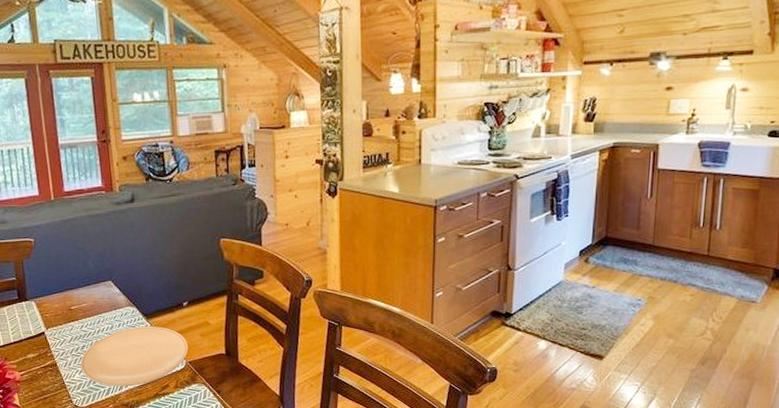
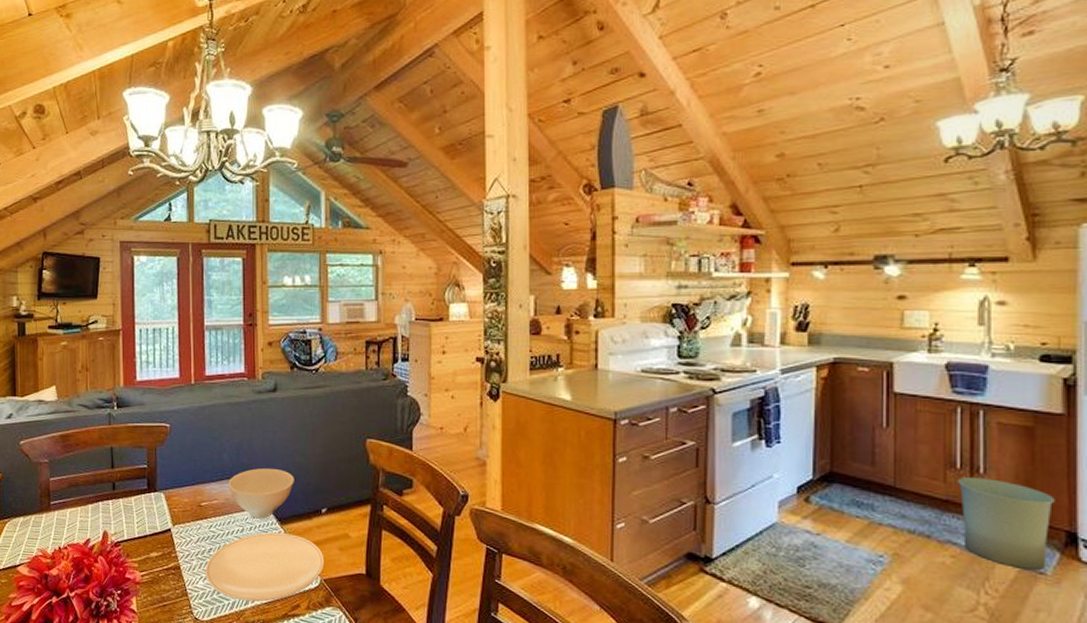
bowl: none [95,271,157,316] -> present [228,468,294,519]
waste bin: none [700,233,768,300] -> present [958,477,1055,570]

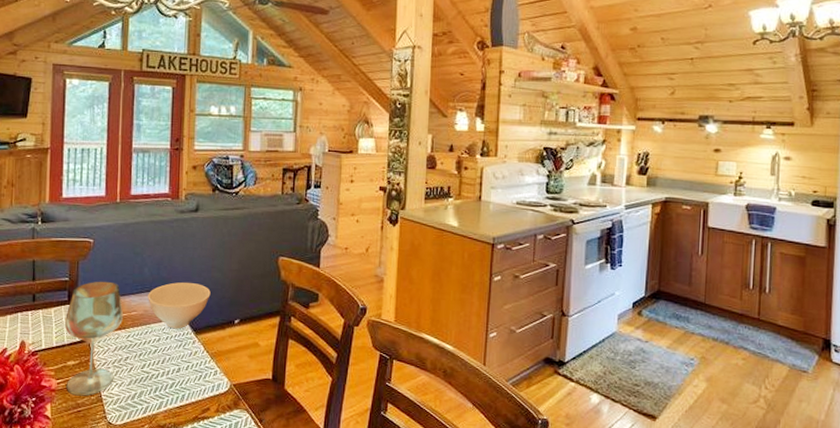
wine glass: none [145,468,205,590] -> present [64,281,124,396]
plate: present [205,532,325,602] -> none [120,341,235,406]
waste bin: present [958,477,1055,570] -> none [750,296,817,369]

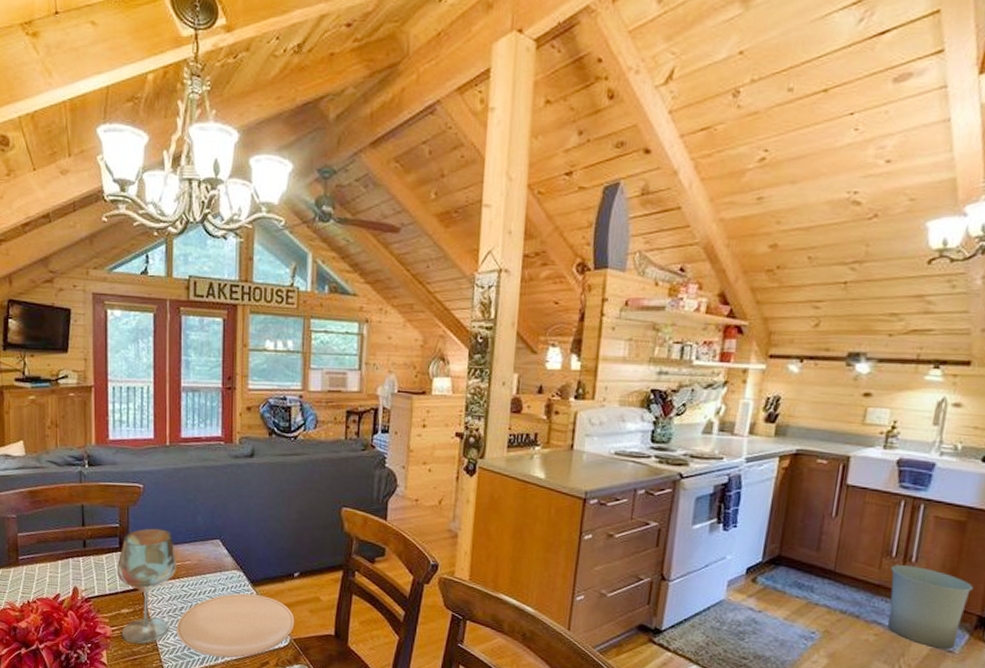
plate: none [120,341,235,406] -> present [176,593,295,658]
bowl: present [148,282,211,329] -> none [202,531,268,581]
waste bin: none [750,296,817,369] -> present [887,565,973,649]

